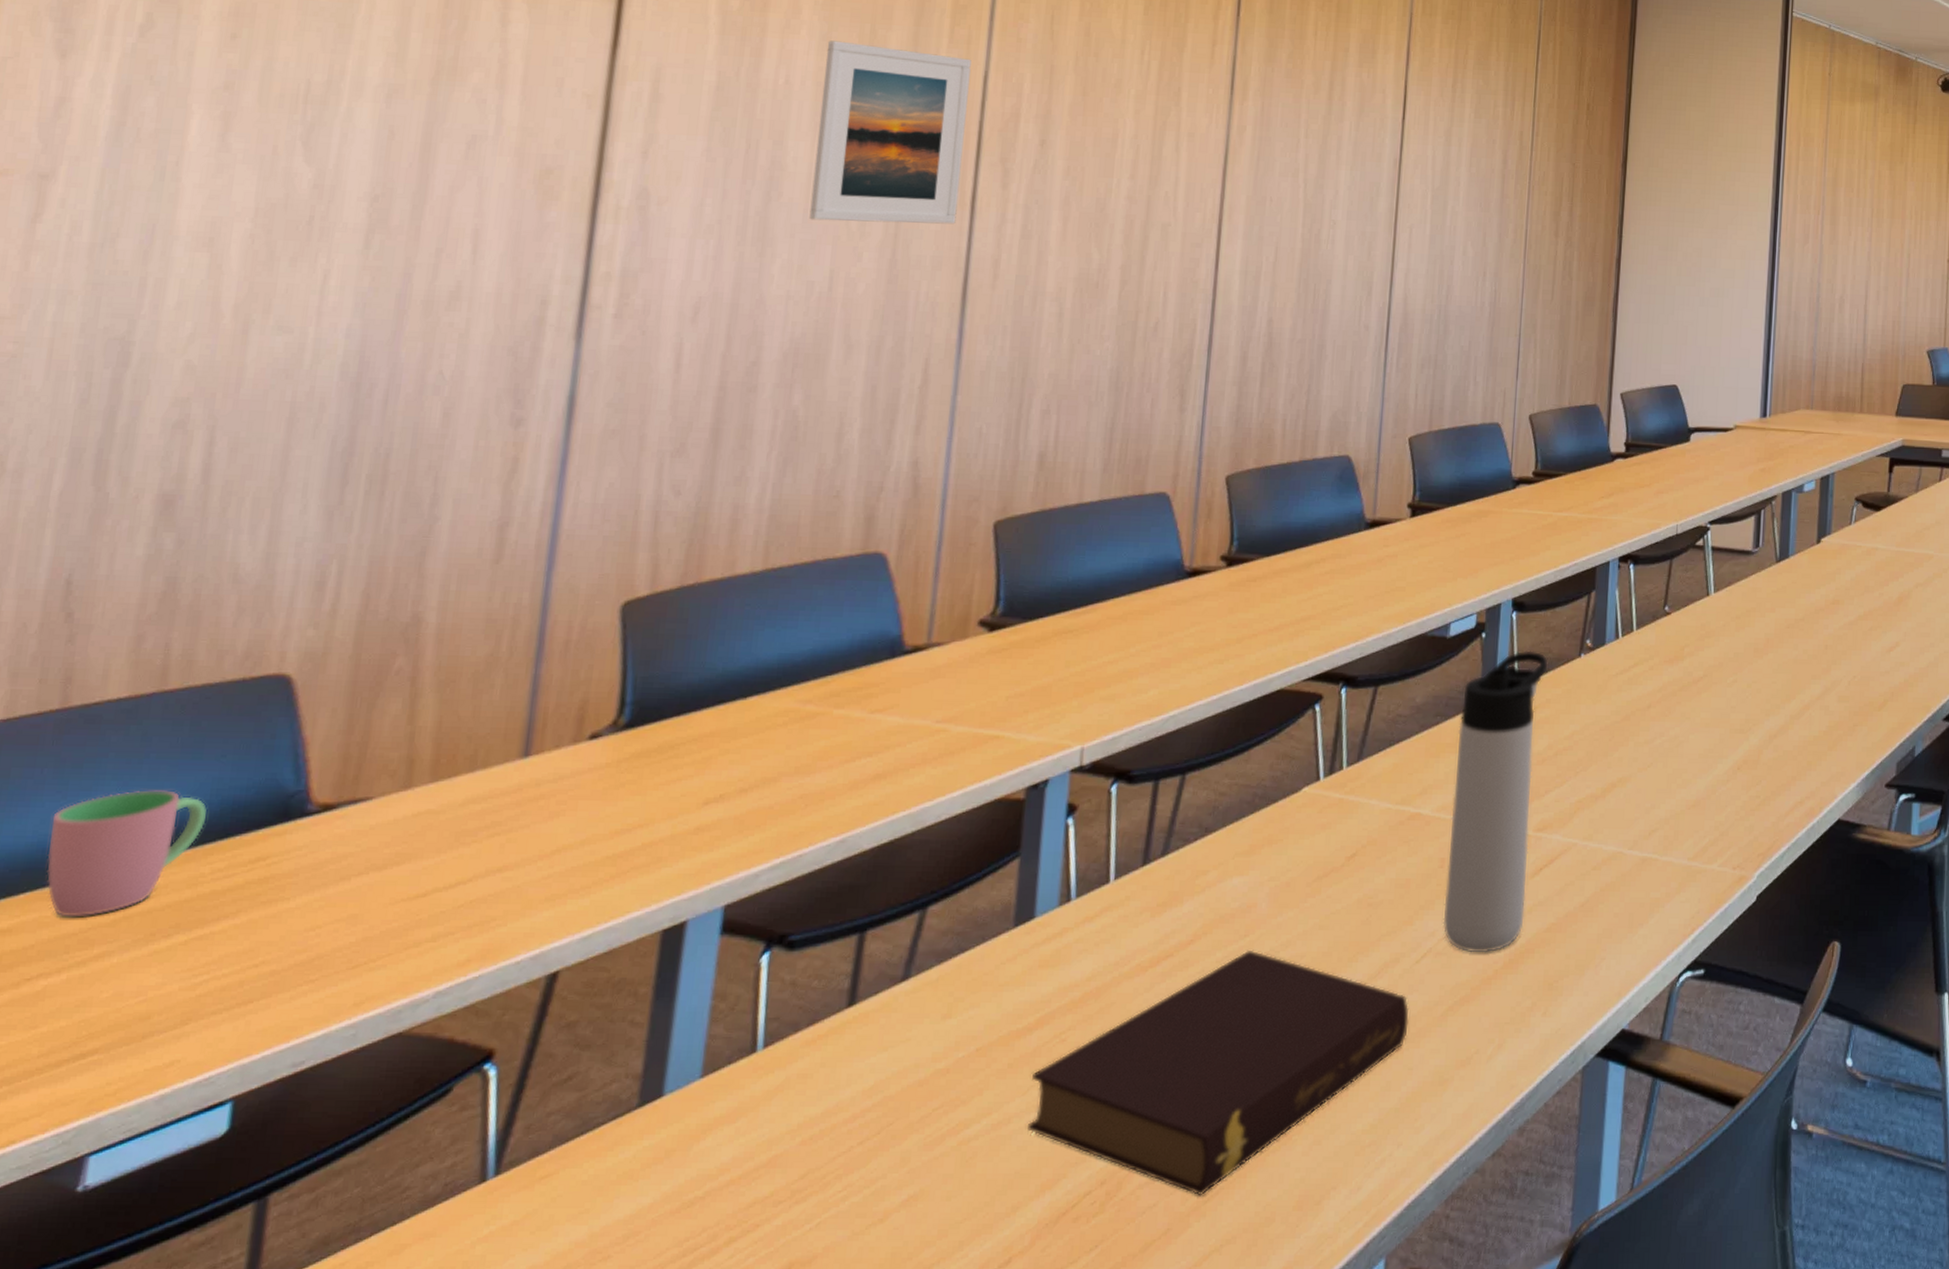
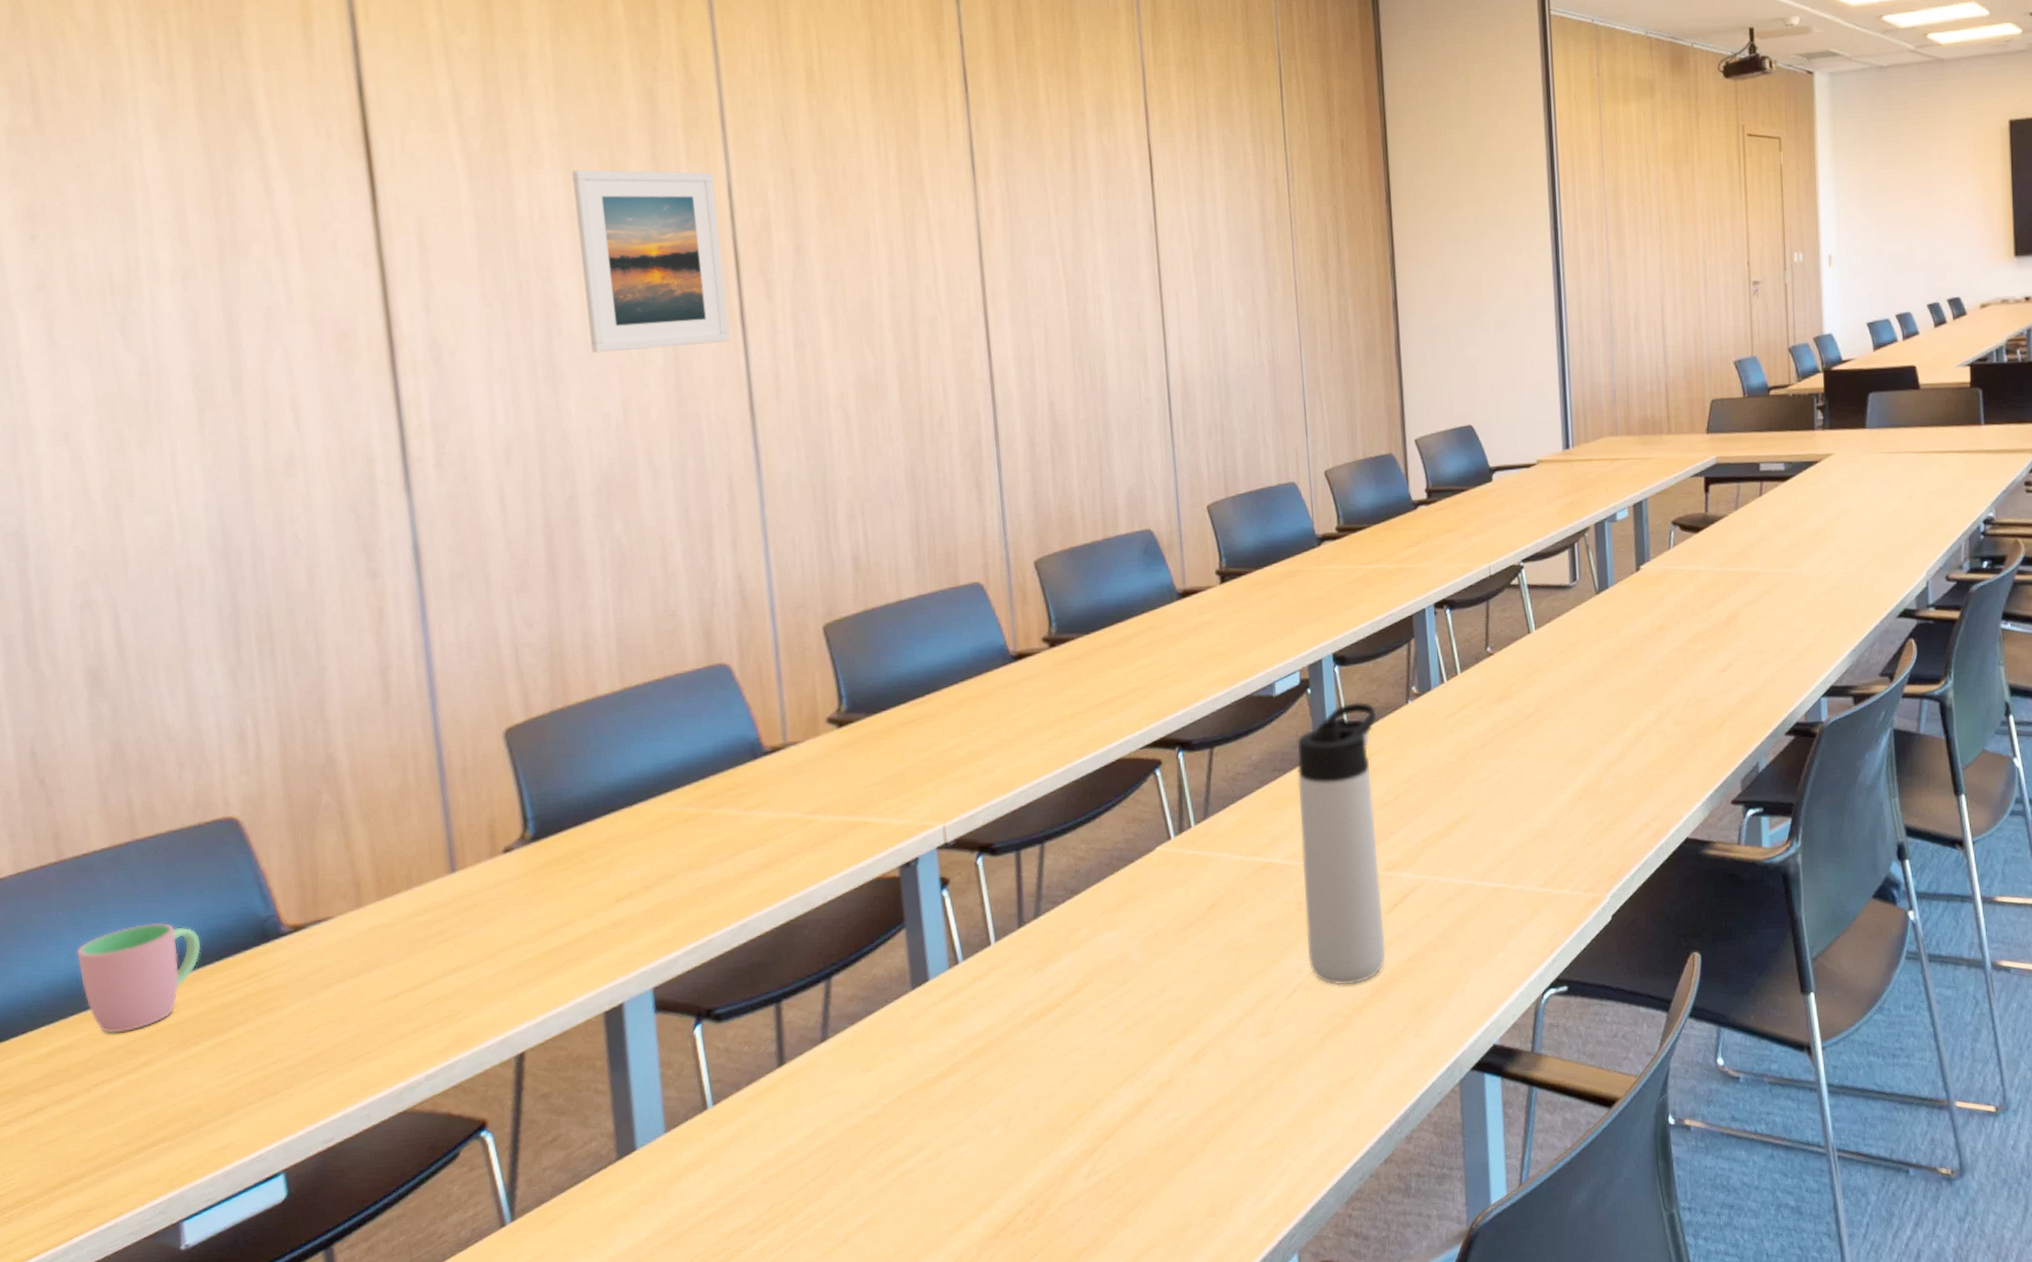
book: present [1028,949,1409,1196] -> none [952,995,1289,1209]

